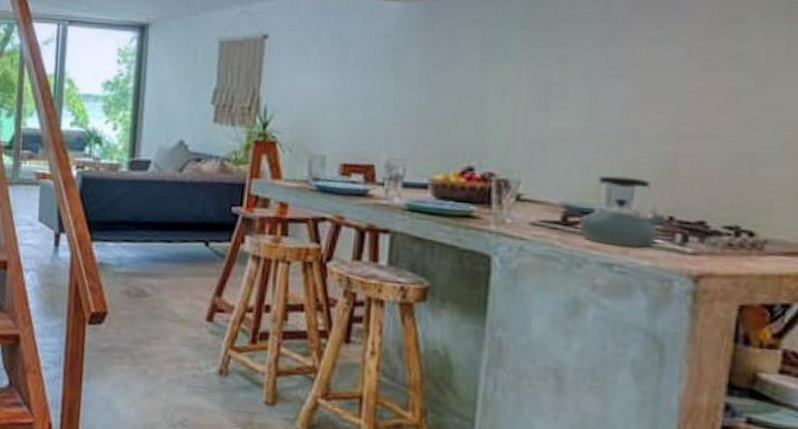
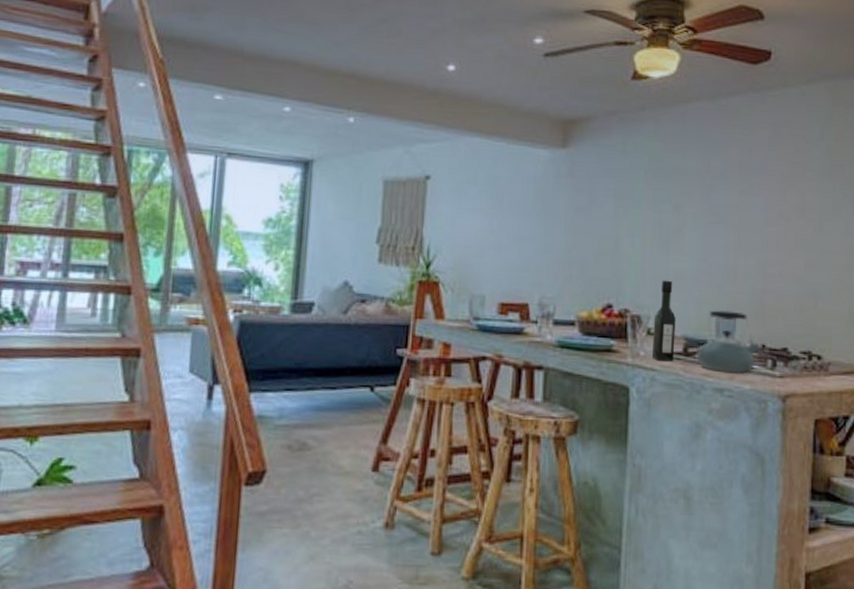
bottle: none [520,141,554,231] -> present [651,280,676,362]

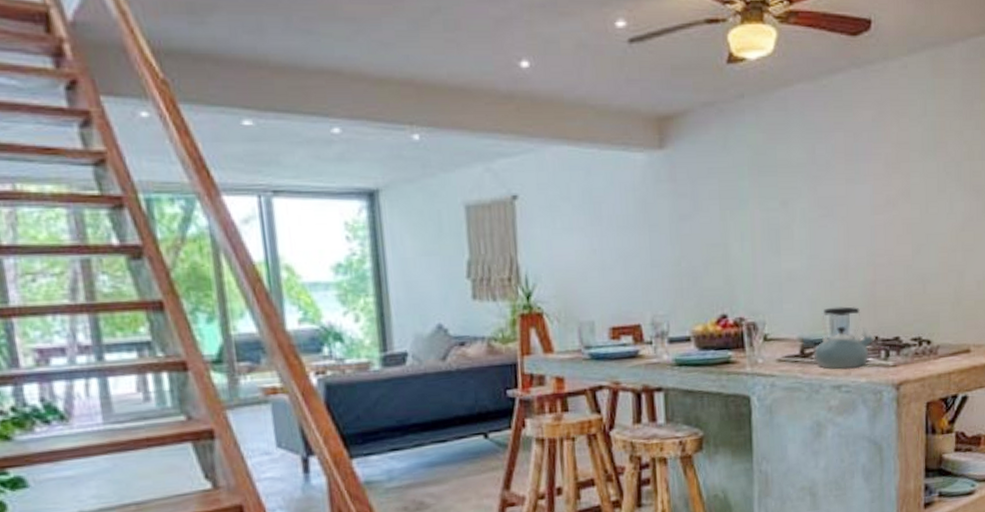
bottle: present [651,280,676,362] -> none [769,282,792,366]

